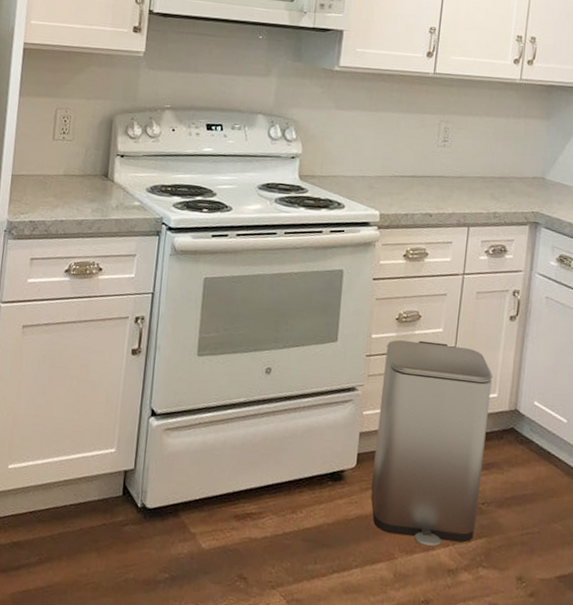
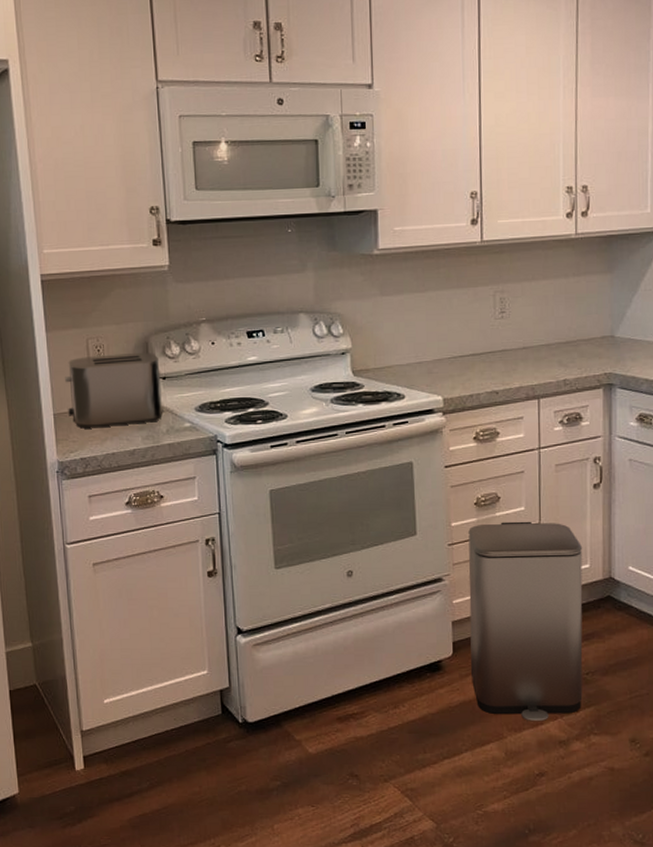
toaster: none [26,125,121,197] -> present [65,352,164,430]

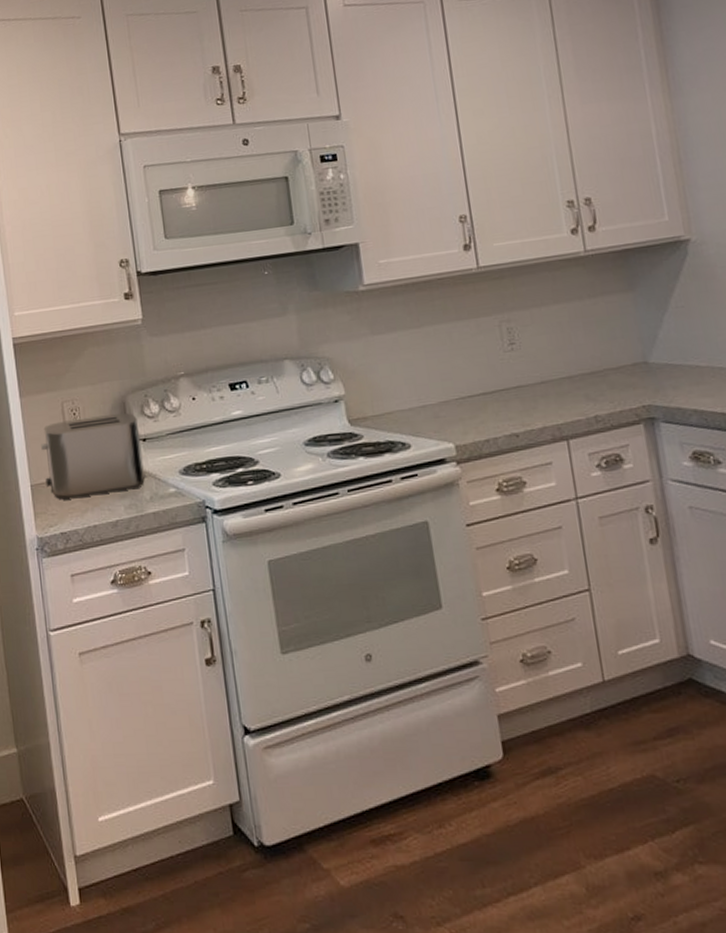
pedal bin: present [468,521,583,722] -> none [503,587,677,846]

